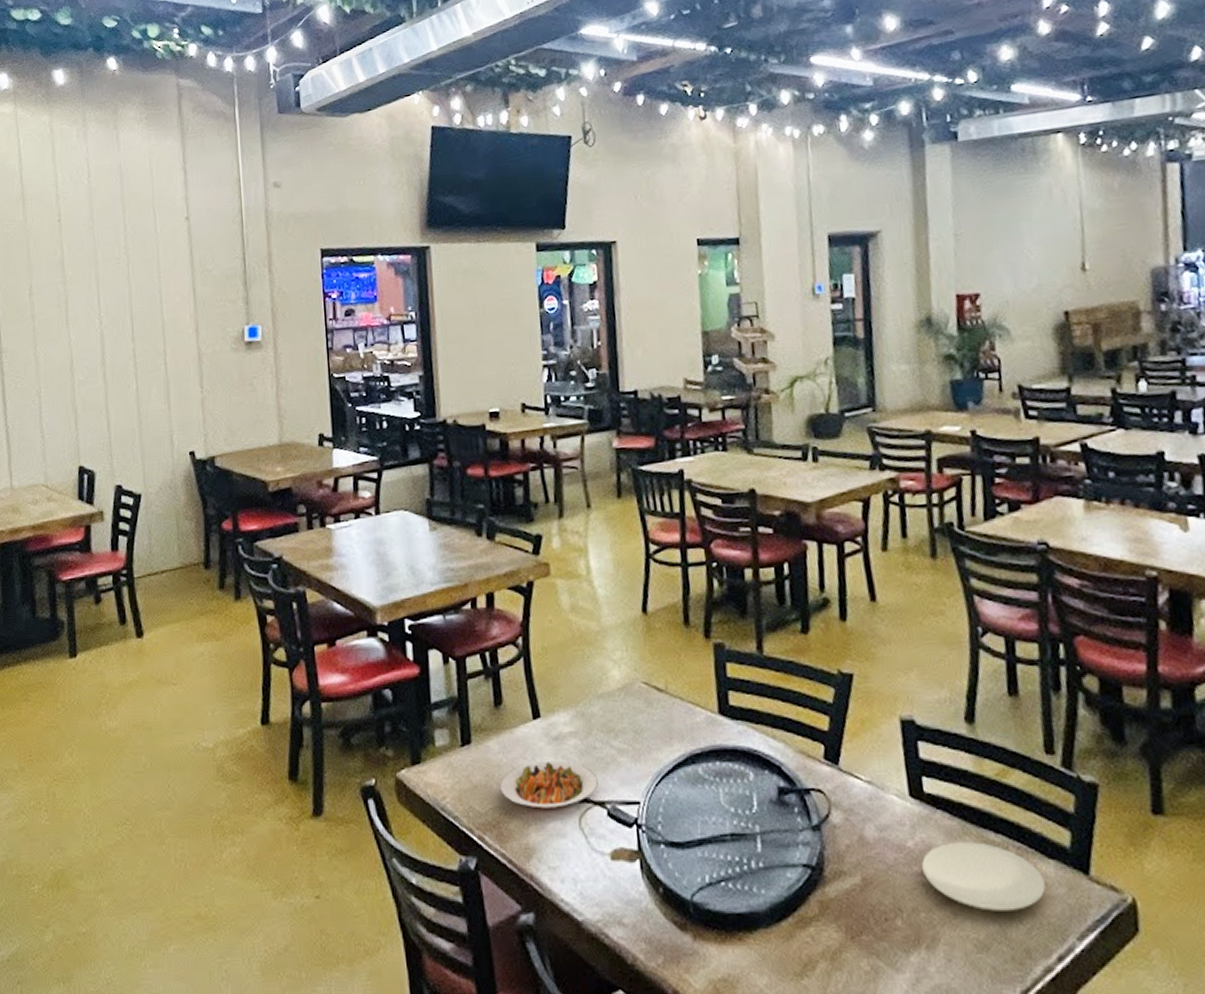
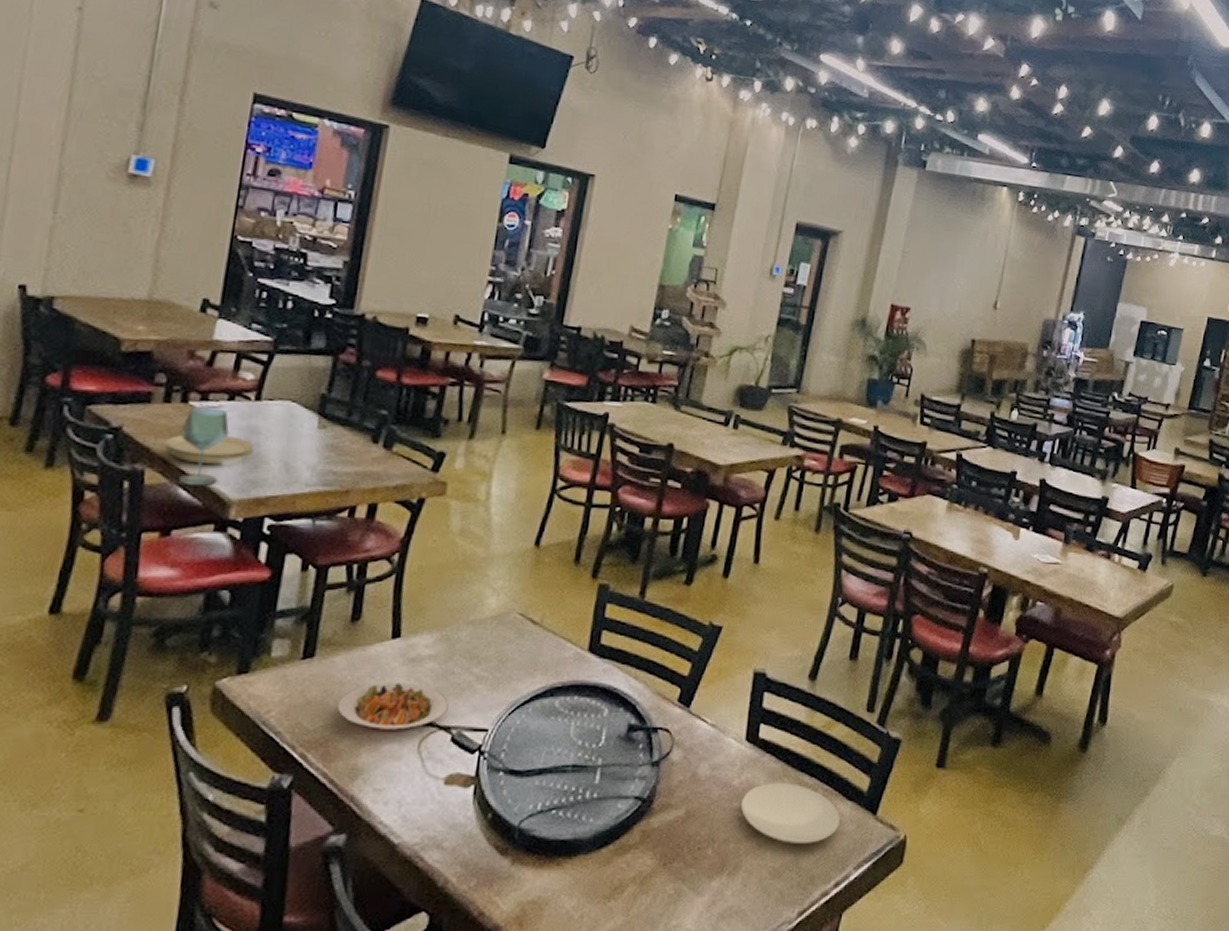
plate: none [315,549,384,579] -> present [164,436,255,465]
wine glass: none [325,527,362,599] -> present [178,407,230,486]

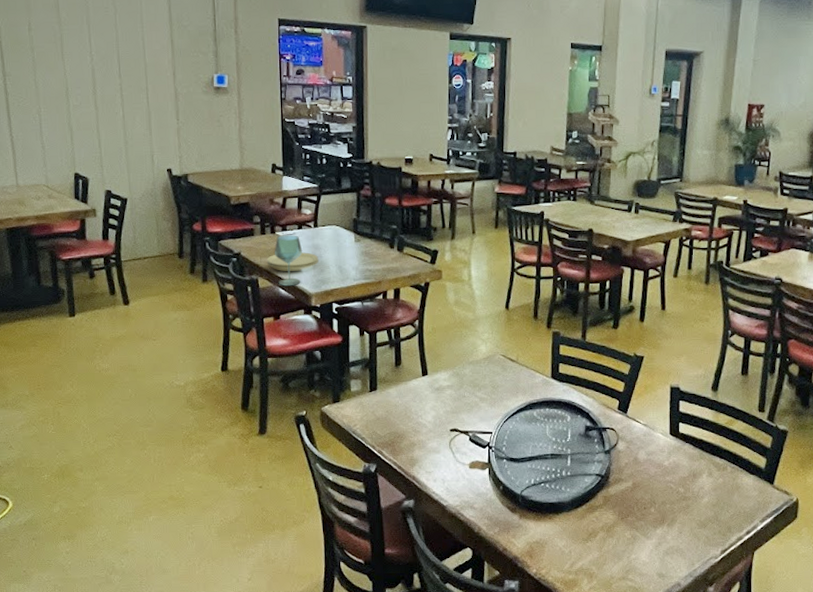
salad: present [338,682,449,731] -> none [396,404,465,435]
plate: present [740,782,840,844] -> none [671,462,745,505]

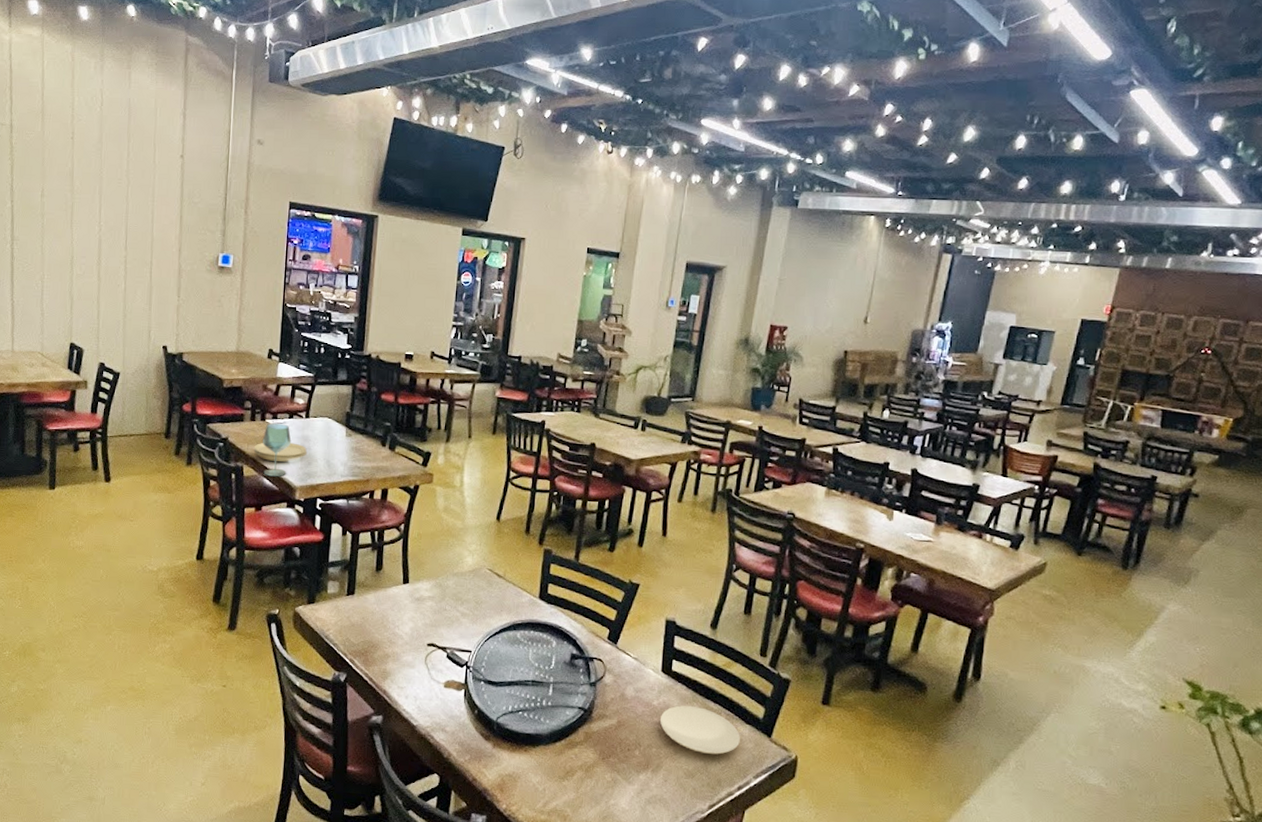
plate: none [671,462,745,505] -> present [659,705,740,755]

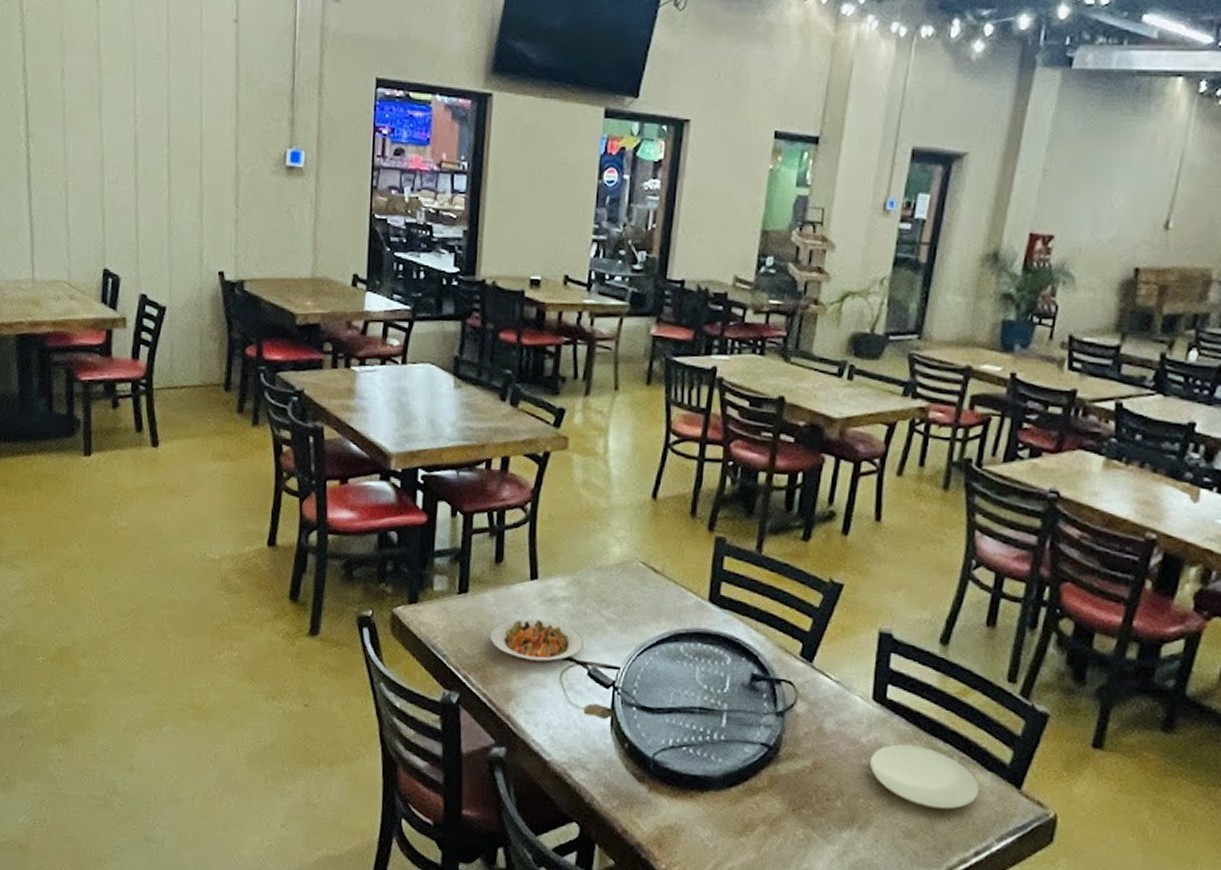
plate: present [253,443,308,463] -> none [336,396,405,422]
wine glass: present [262,423,292,477] -> none [346,371,385,441]
salad: none [372,614,444,648] -> present [491,618,584,663]

